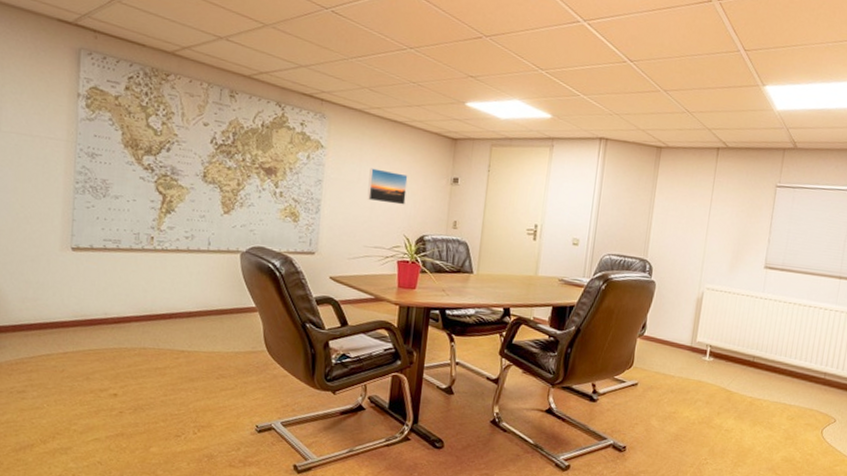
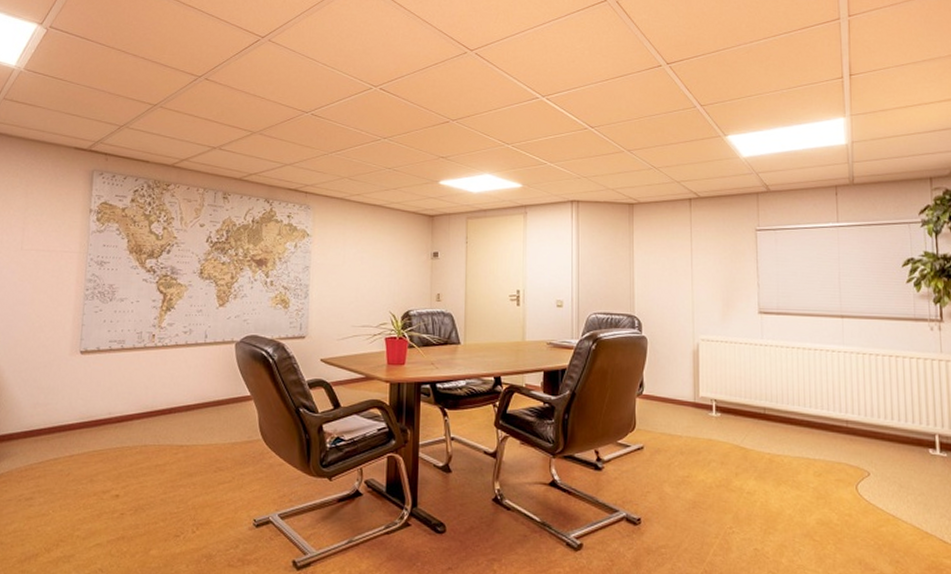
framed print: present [367,168,408,205] -> none [352,251,390,283]

